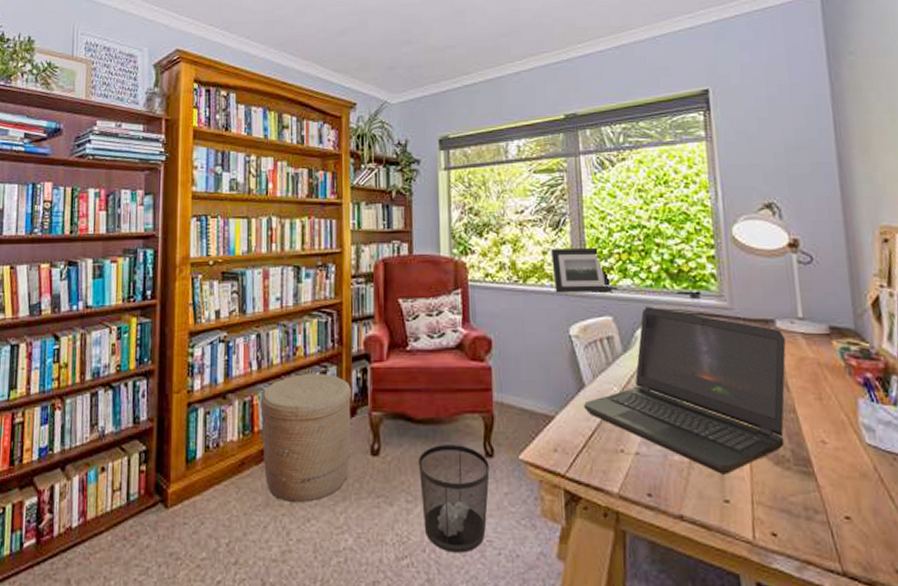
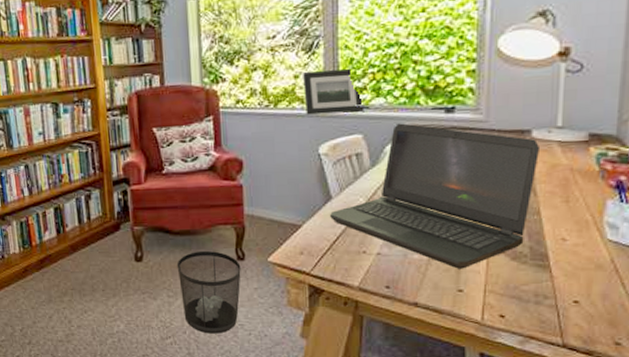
woven basket: present [260,374,351,502] -> none [34,196,117,298]

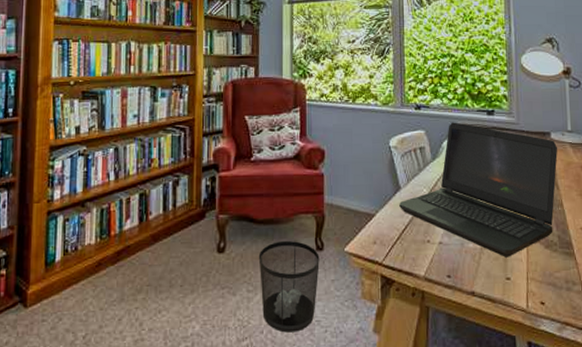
picture frame: present [303,69,364,115] -> none [377,72,426,111]

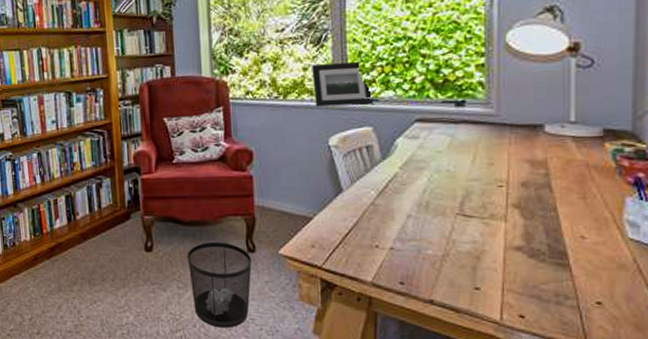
picture frame: none [377,72,426,111] -> present [312,62,374,107]
laptop computer: present [399,122,558,257] -> none [341,116,554,266]

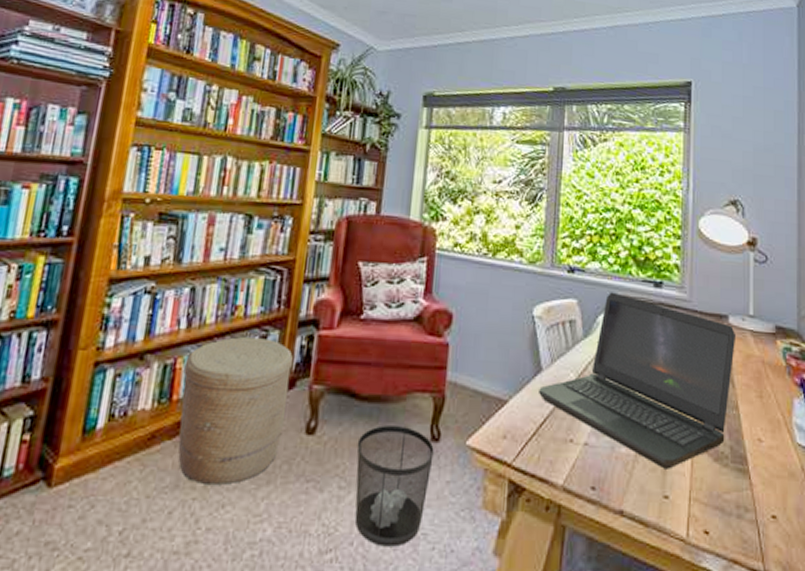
woven basket: none [46,185,127,288] -> present [178,337,293,485]
picture frame: present [312,62,374,107] -> none [523,223,581,274]
laptop computer: none [341,116,554,266] -> present [539,292,737,469]

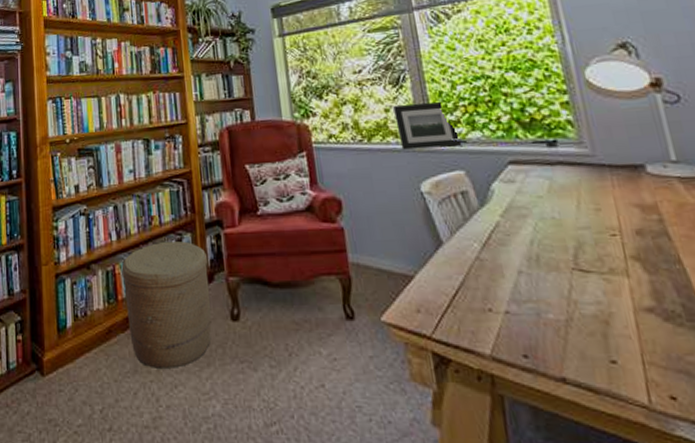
waste bin: present [354,424,434,547] -> none [278,307,354,419]
picture frame: none [523,223,581,274] -> present [393,102,462,150]
laptop computer: present [539,292,737,469] -> none [444,158,673,333]

